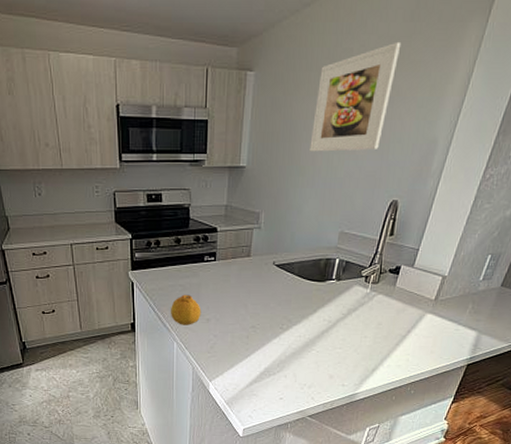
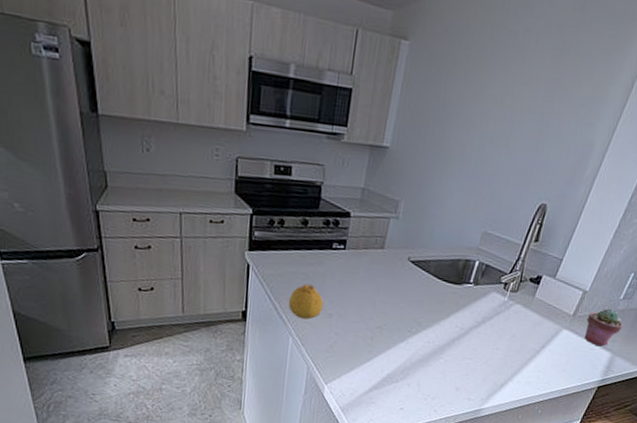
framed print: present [309,41,402,152] -> none [460,30,569,147]
potted succulent: none [448,290,486,327] -> present [584,308,623,347]

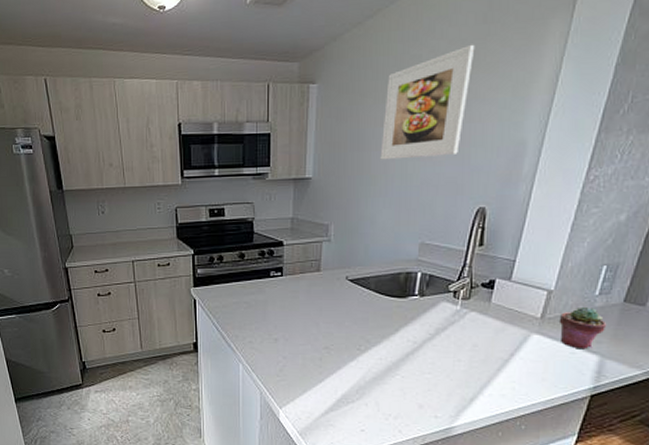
fruit: present [289,284,324,320] -> none [236,312,269,346]
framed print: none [460,30,569,147] -> present [380,44,475,160]

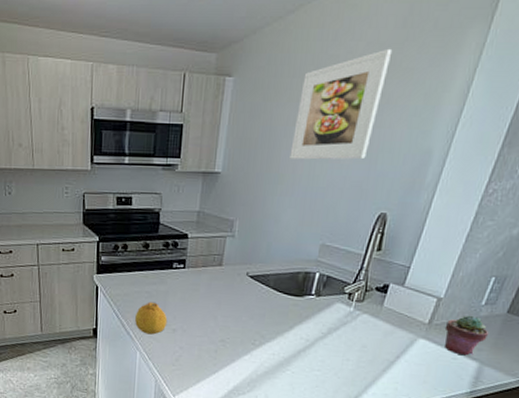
fruit: none [236,312,269,346] -> present [135,302,168,335]

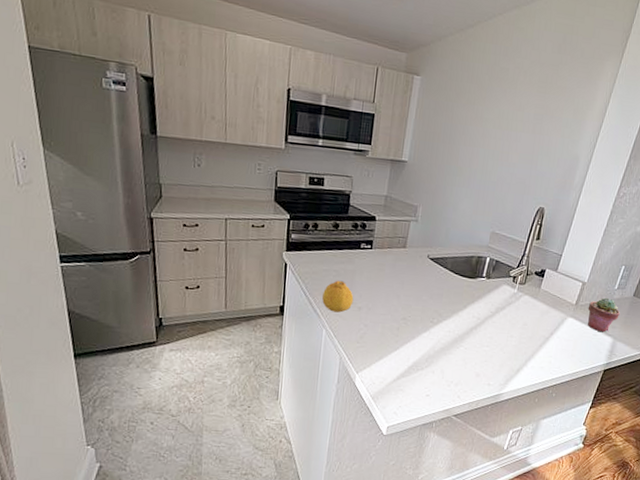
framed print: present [290,48,393,160] -> none [467,68,550,160]

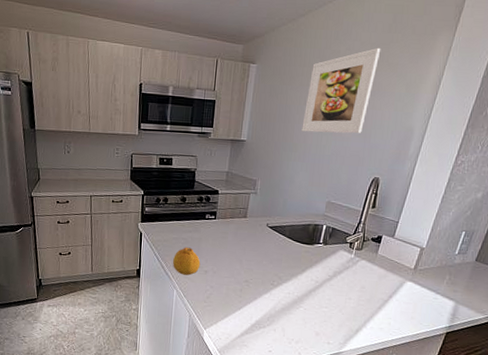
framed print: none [467,68,550,160] -> present [301,47,381,134]
potted succulent: present [587,297,621,333] -> none [427,262,462,296]

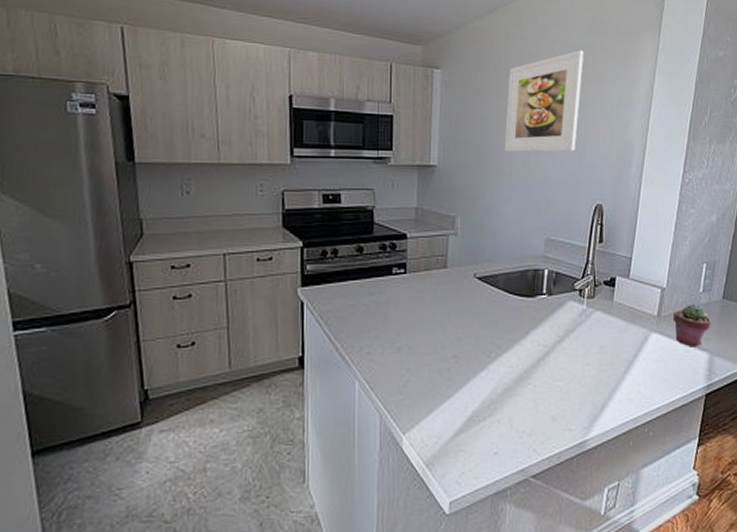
fruit: present [173,247,201,275] -> none [351,316,390,358]
potted succulent: none [427,262,462,296] -> present [672,304,712,347]

